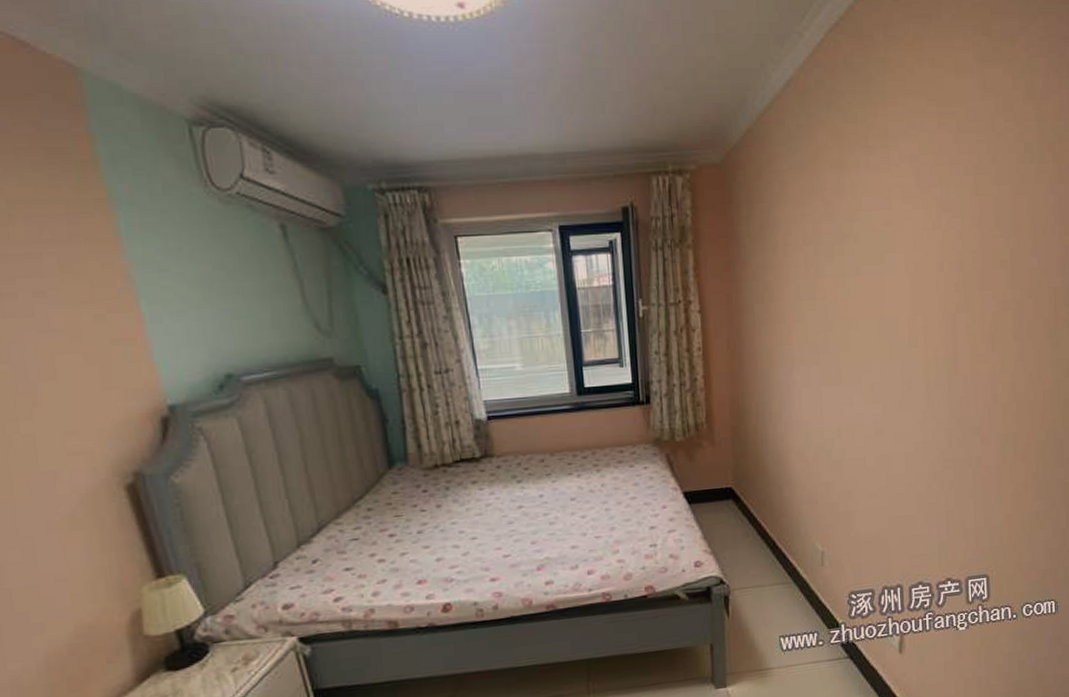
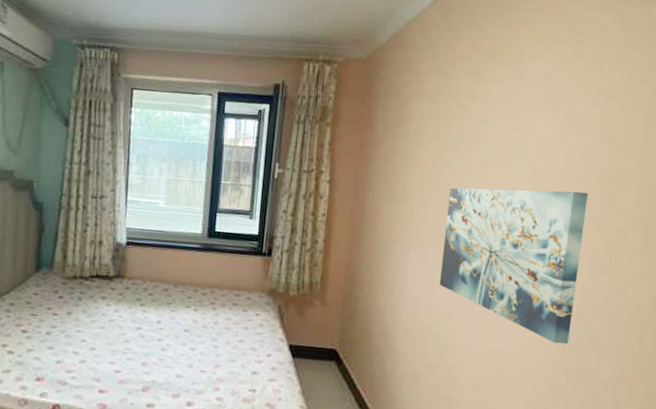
wall art: none [826,280,963,440] -> present [439,187,588,345]

